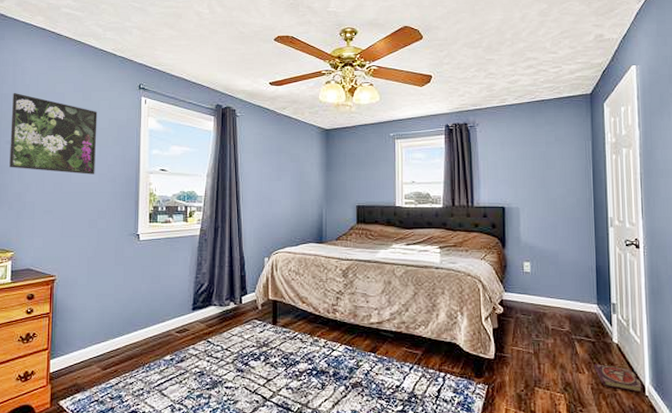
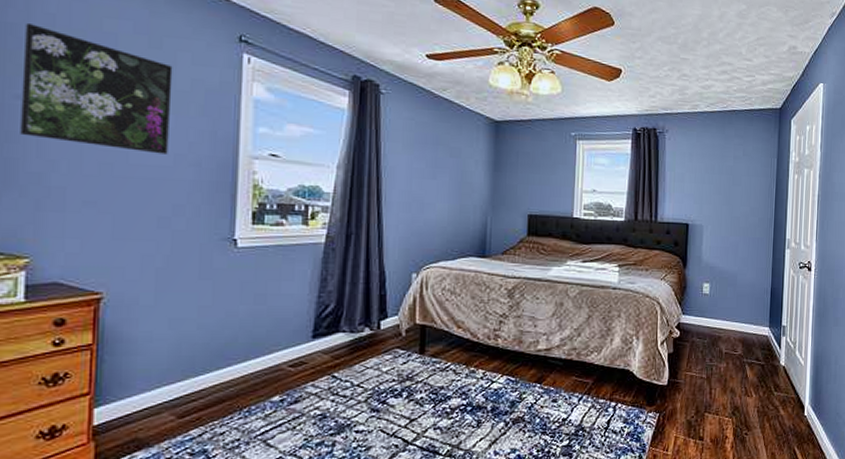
book: present [593,364,643,393] -> none [761,386,803,413]

